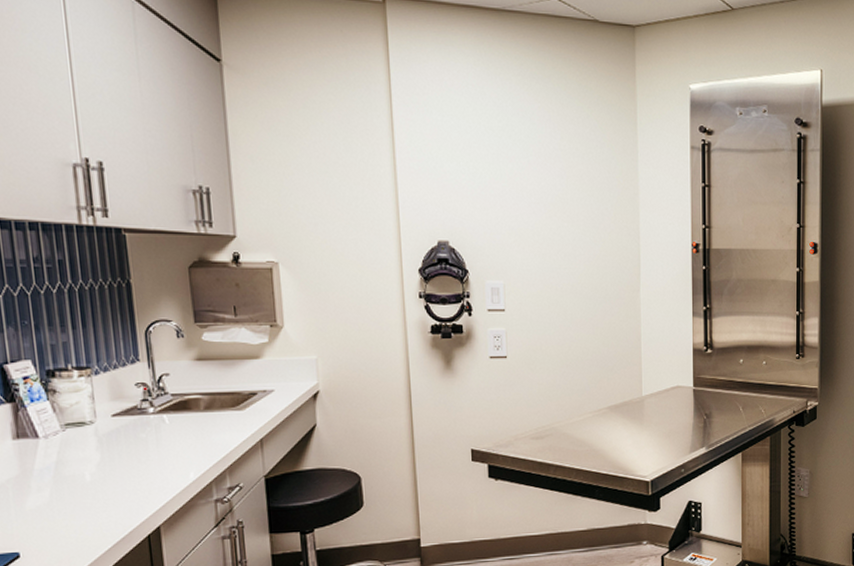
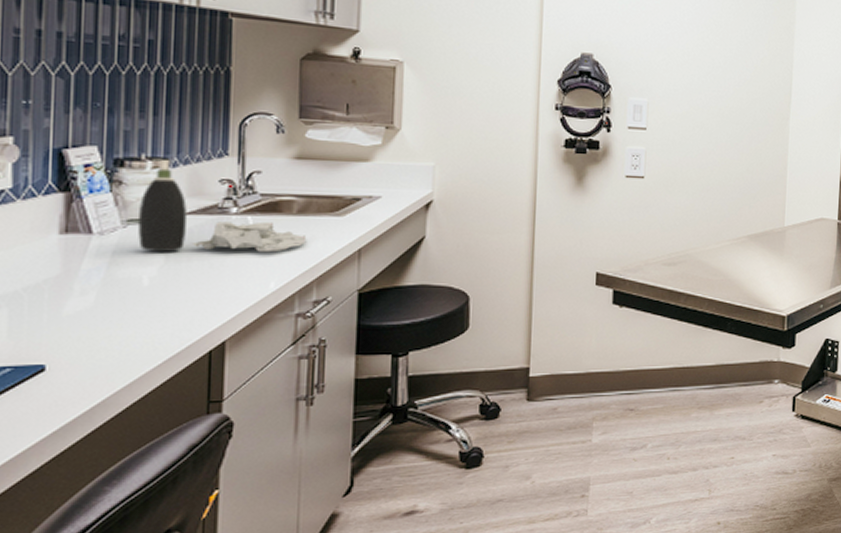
soap dispenser: none [72,368,115,451] -> present [138,158,187,252]
tissue: none [120,419,216,447] -> present [191,221,307,253]

